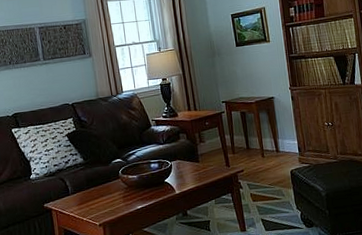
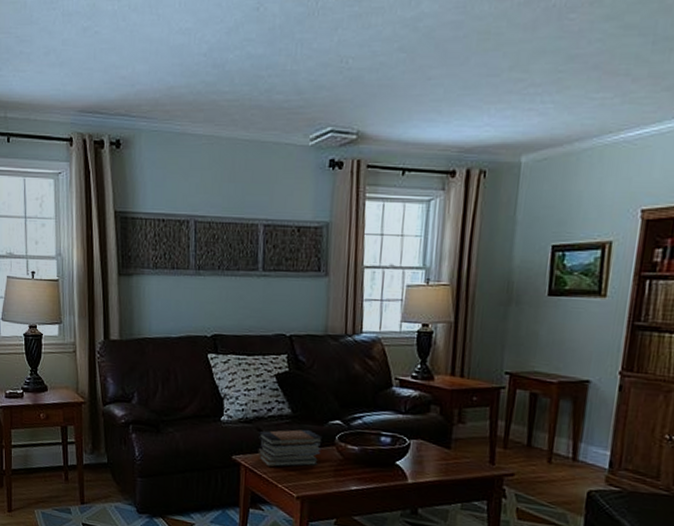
book stack: none [62,170,111,207] -> present [258,429,323,467]

